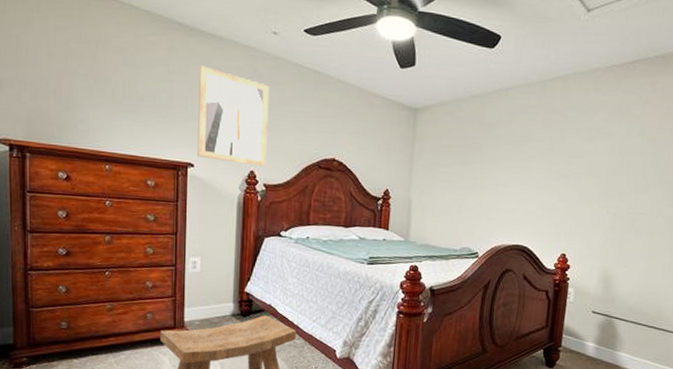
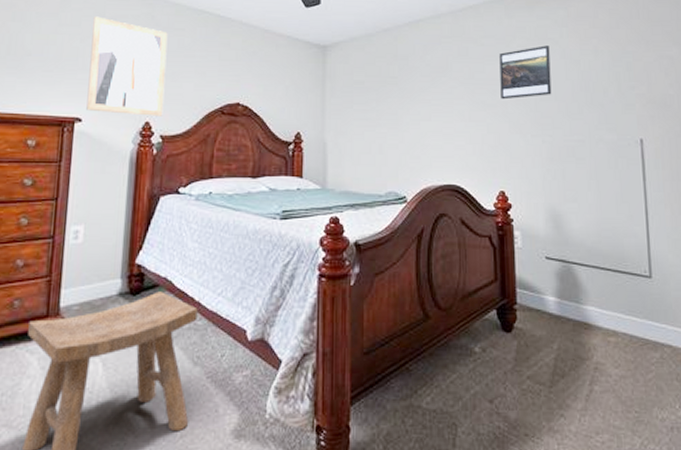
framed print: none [575,121,630,171] -> present [499,45,552,100]

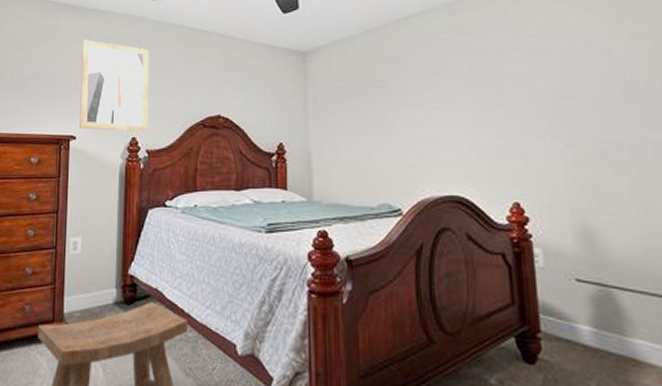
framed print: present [499,45,552,100] -> none [506,33,576,98]

